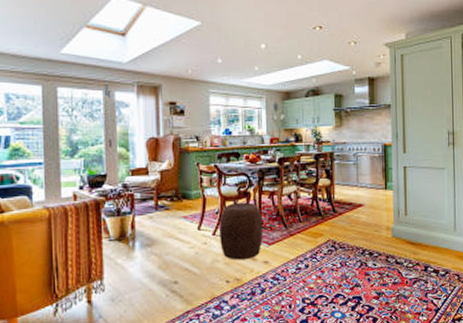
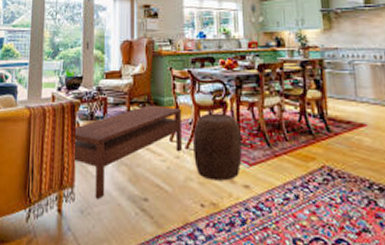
coffee table: none [99,198,210,287] -> present [72,105,183,199]

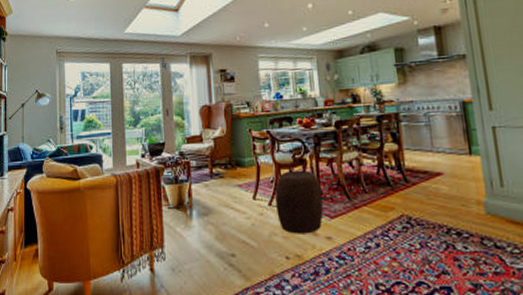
coffee table: present [72,105,183,199] -> none [159,166,266,257]

